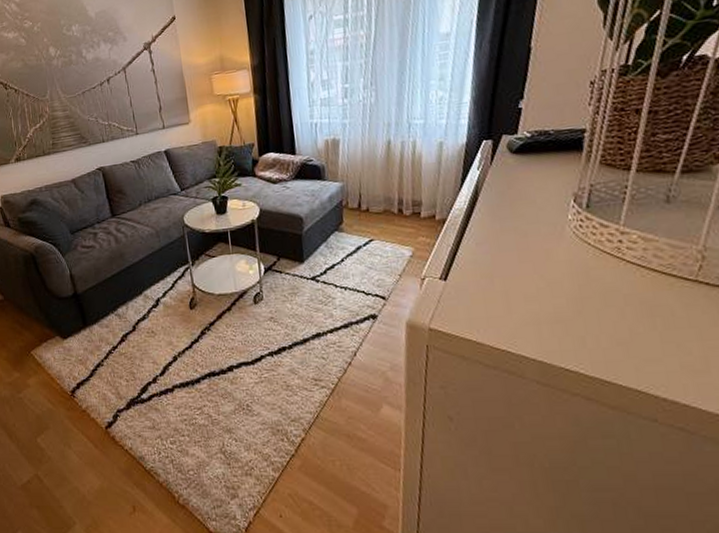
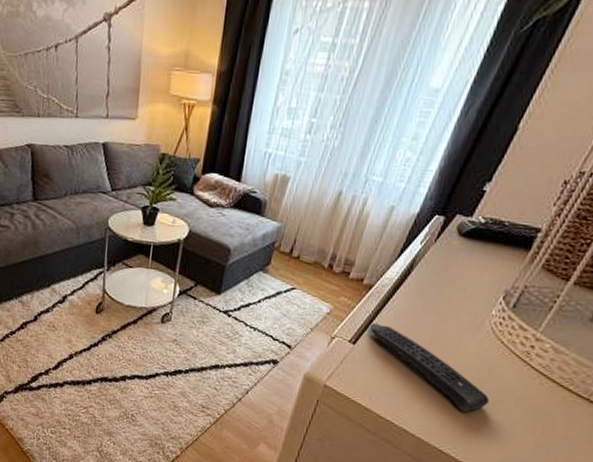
remote control: none [454,254,599,323] -> present [369,323,490,412]

